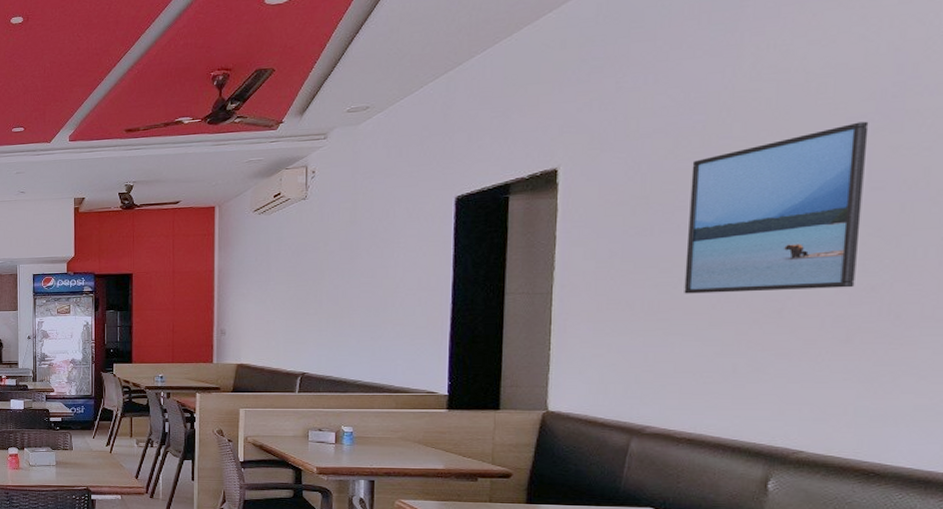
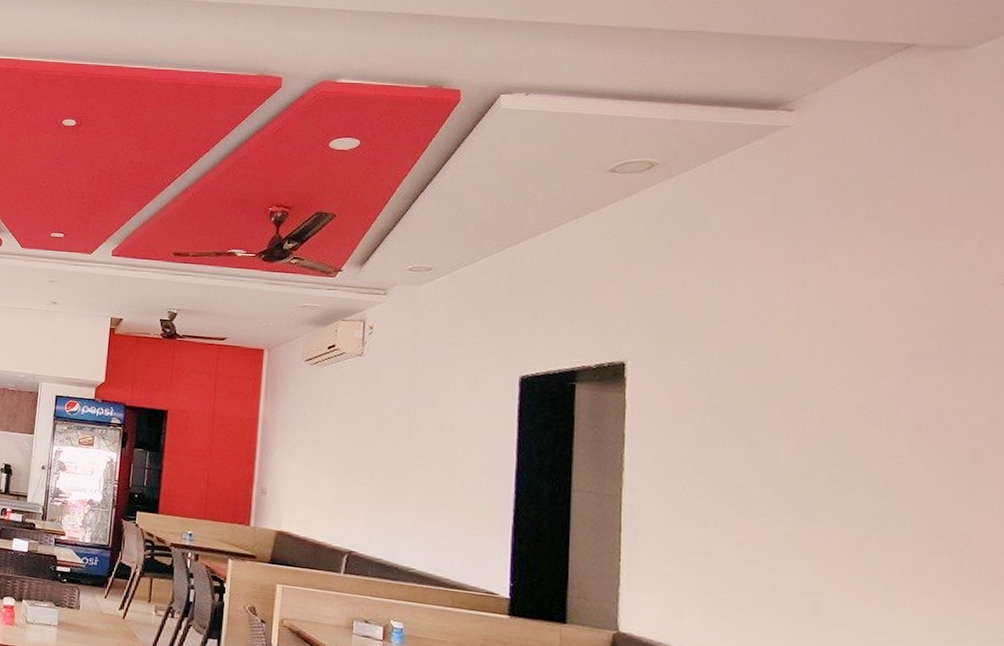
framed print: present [684,121,869,294] -> none [759,359,934,534]

